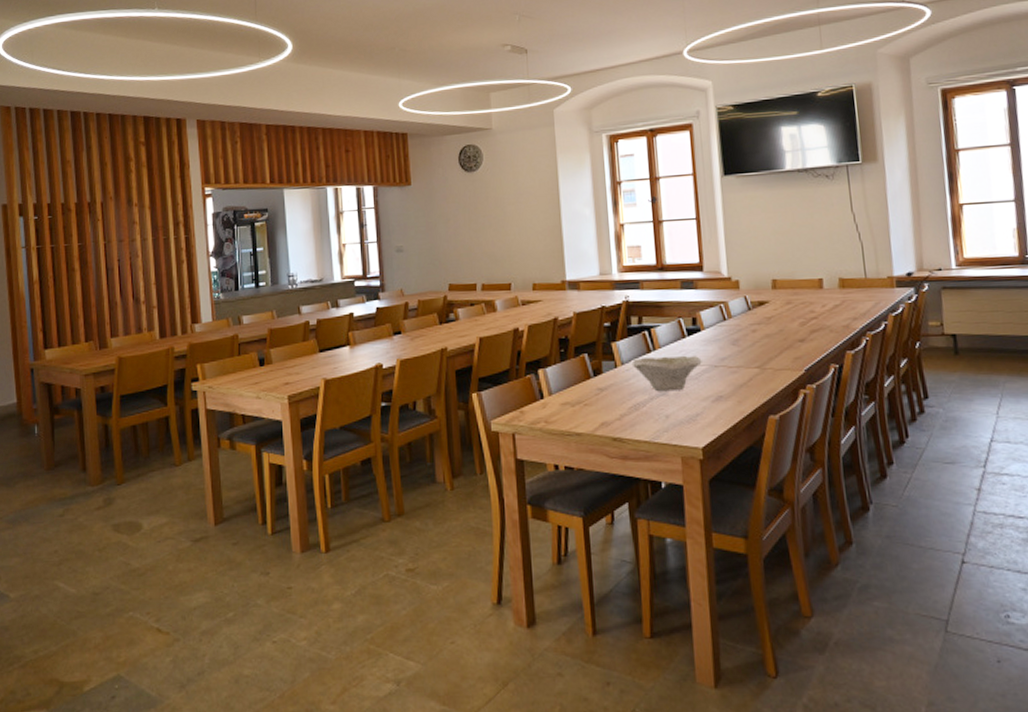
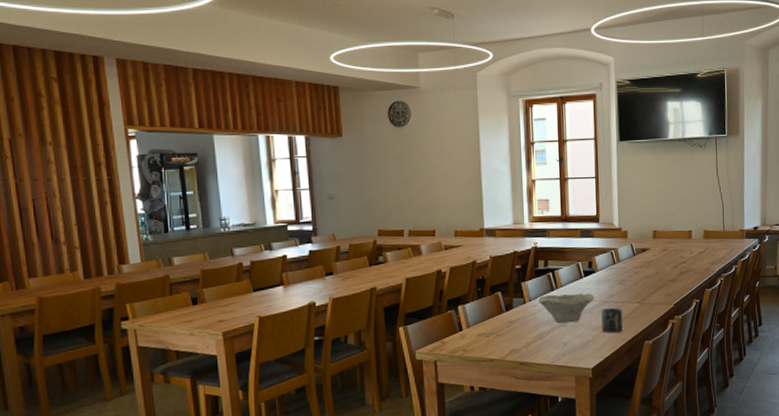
cup: none [711,373,740,405] -> present [601,307,623,333]

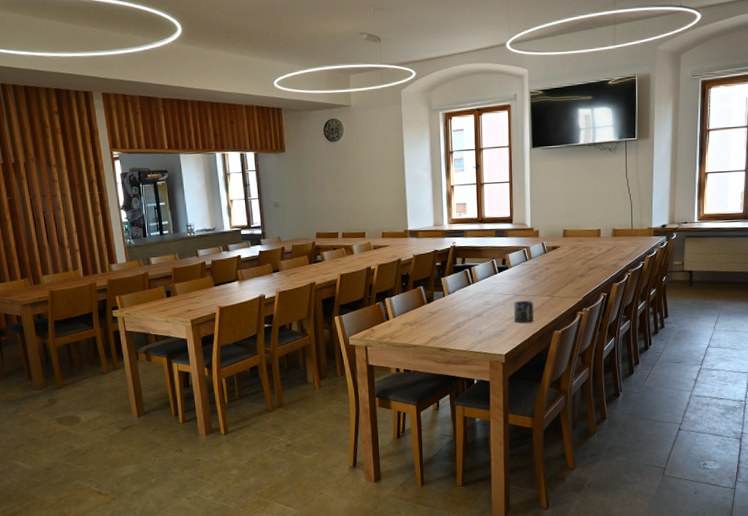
bowl: present [537,293,595,324] -> none [456,287,508,314]

